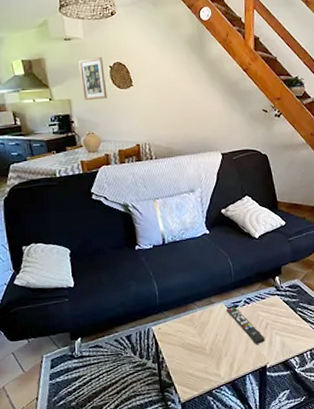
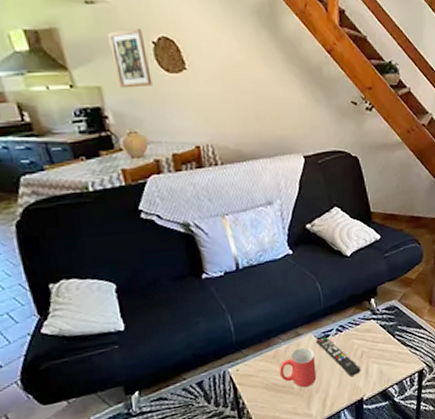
mug: none [194,314,226,349] -> present [279,347,317,387]

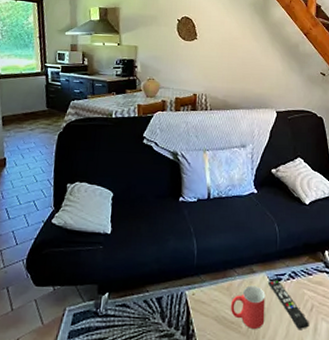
wall art: present [108,28,153,88] -> none [149,10,172,49]

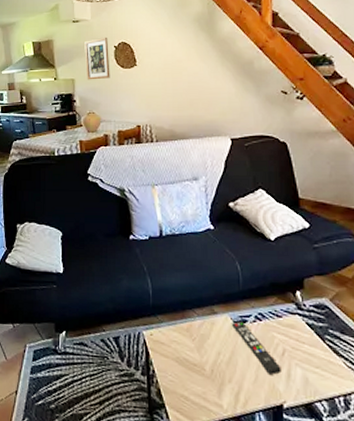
wall art: none [149,10,172,49] -> present [85,37,110,80]
mug: present [230,285,266,329] -> none [191,327,230,372]

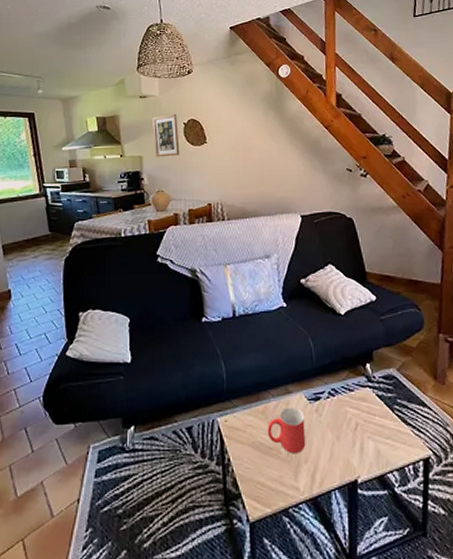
mug: none [191,327,230,372] -> present [267,407,306,453]
remote control: present [232,320,282,376] -> none [307,397,355,452]

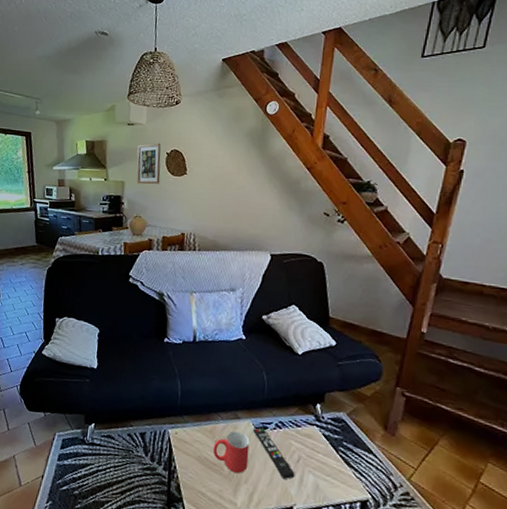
remote control: none [307,397,355,452] -> present [253,427,295,480]

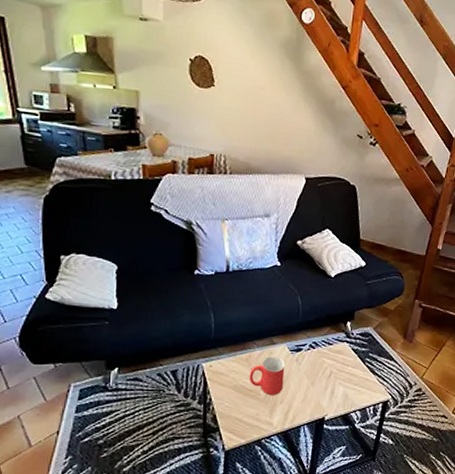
wall art: present [137,142,161,185] -> none [153,45,184,96]
remote control: present [253,427,295,480] -> none [289,349,327,395]

